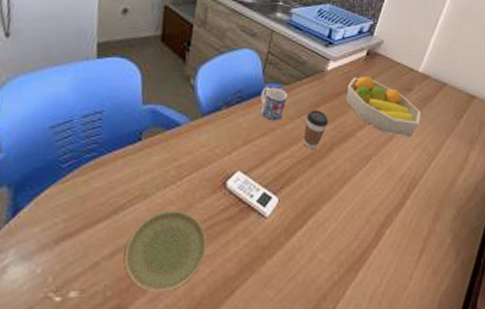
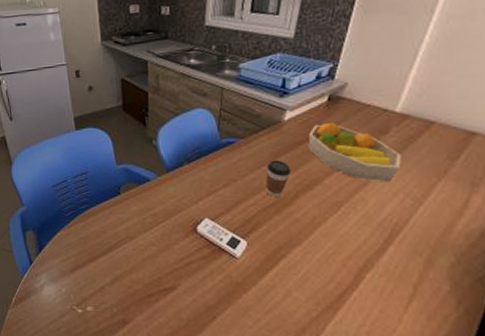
plate: present [125,209,207,293] -> none [122,249,187,313]
mug: present [261,86,288,121] -> none [219,141,246,173]

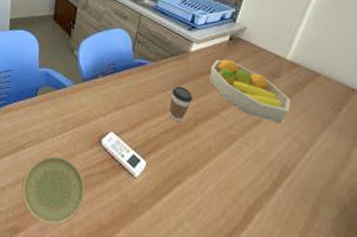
plate: none [122,249,187,313] -> present [22,156,85,225]

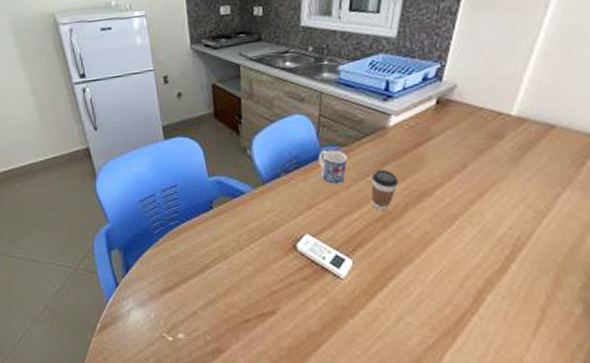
plate: present [22,156,85,225] -> none [216,269,287,341]
mug: none [131,61,155,93] -> present [318,149,348,184]
fruit bowl: present [209,59,290,124] -> none [416,127,520,193]

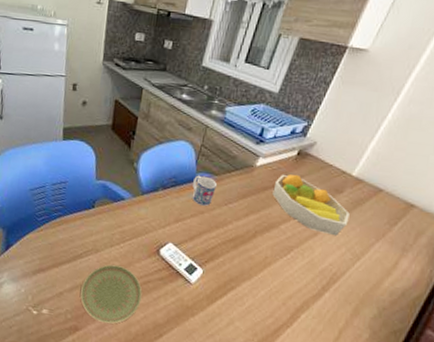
plate: none [216,269,287,341] -> present [80,264,142,324]
coffee cup: present [371,169,398,210] -> none [229,199,254,234]
fruit bowl: none [416,127,520,193] -> present [272,174,350,236]

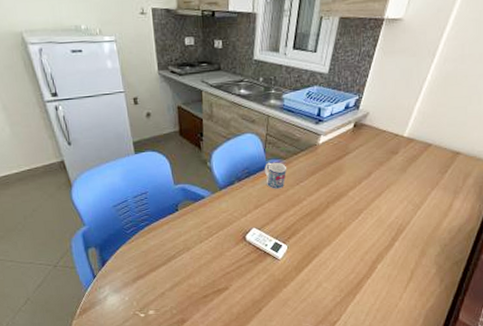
plate: present [80,264,142,324] -> none [181,257,237,311]
fruit bowl: present [272,174,350,236] -> none [337,144,406,193]

